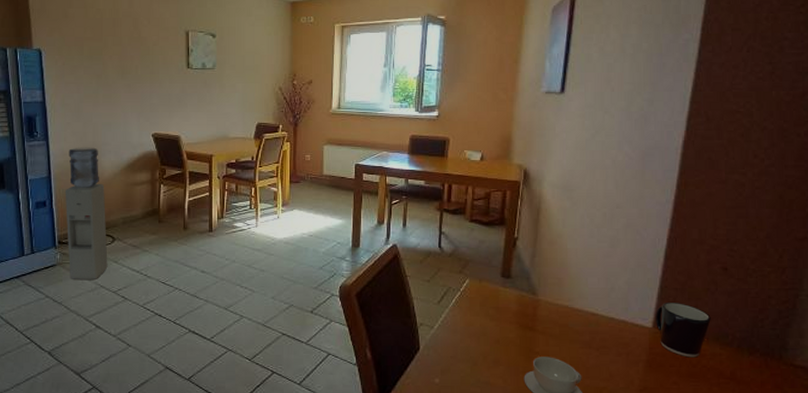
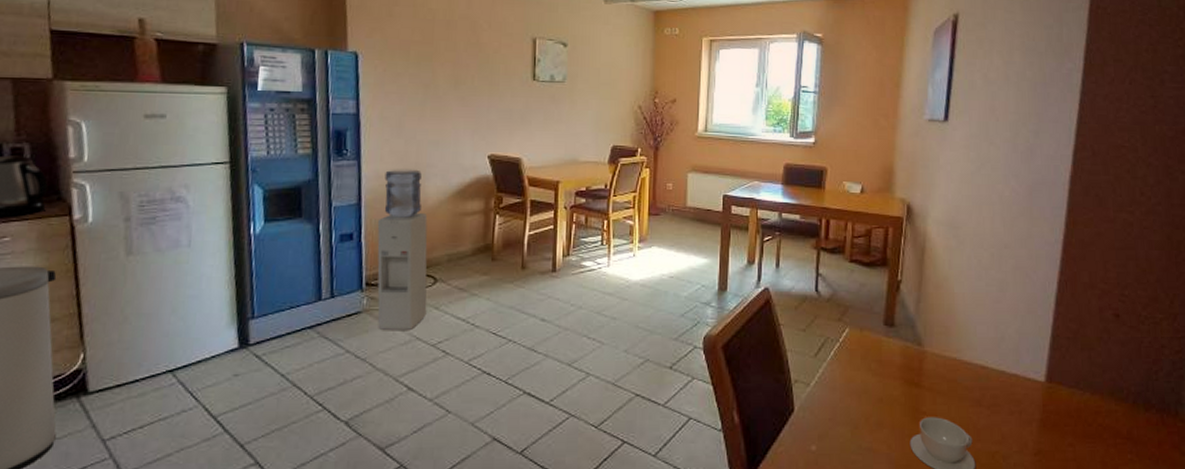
mug: present [656,301,711,358] -> none [1048,352,1105,415]

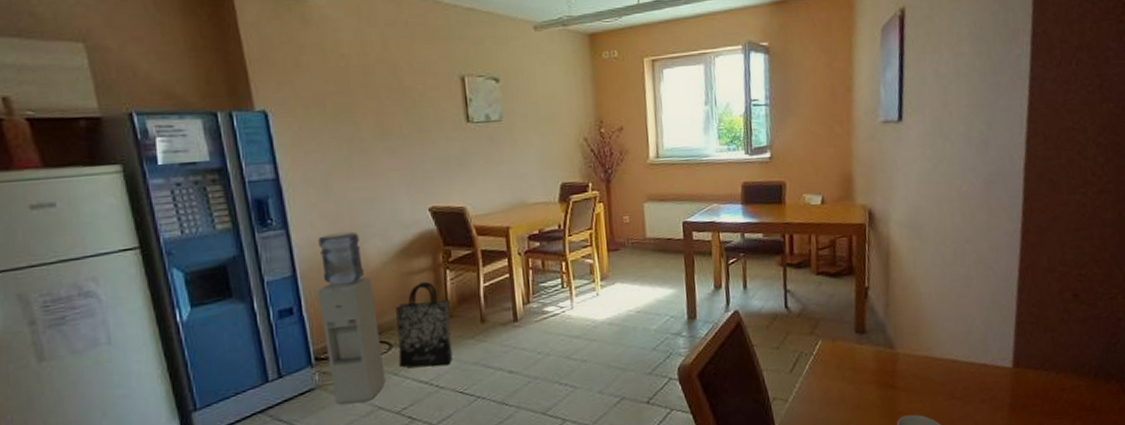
shopping bag: none [441,223,495,306] -> present [396,281,453,368]

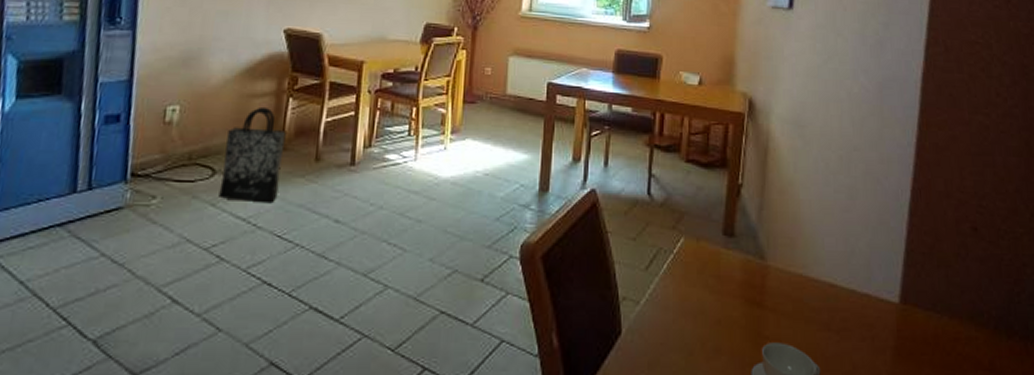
water cooler: present [317,231,386,405] -> none [141,41,210,232]

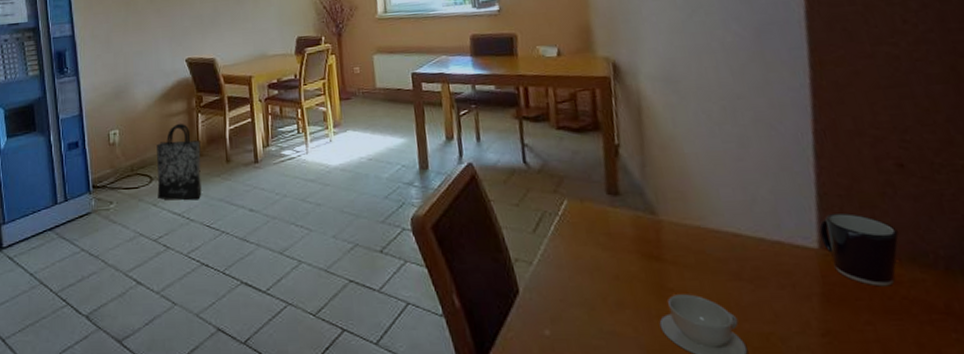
mug: none [902,269,964,343] -> present [819,212,899,287]

